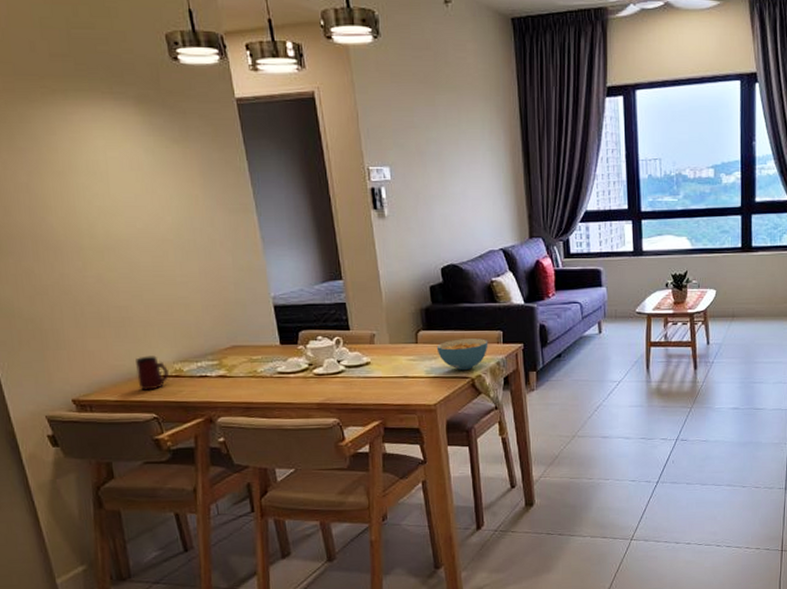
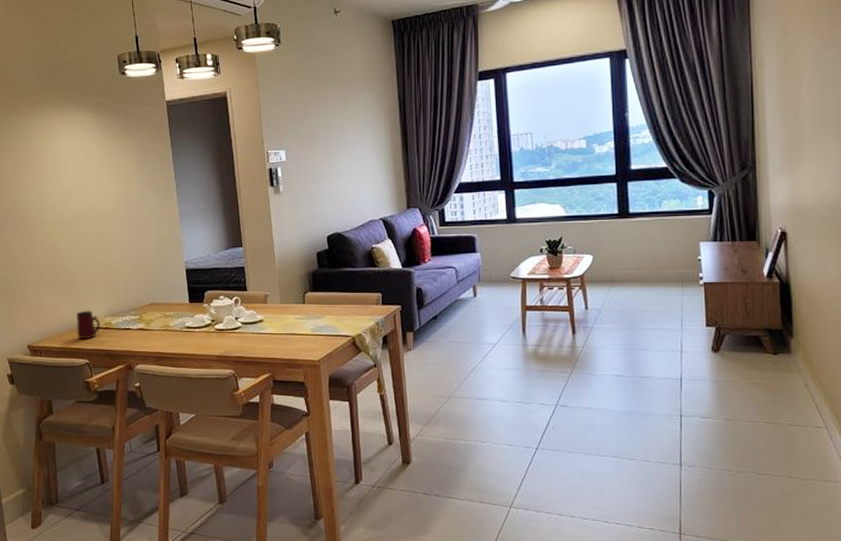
cereal bowl: present [436,338,488,371] -> none [321,300,369,330]

